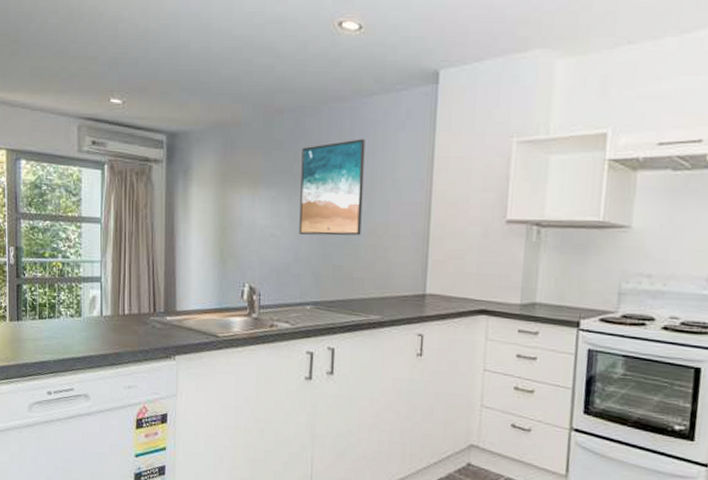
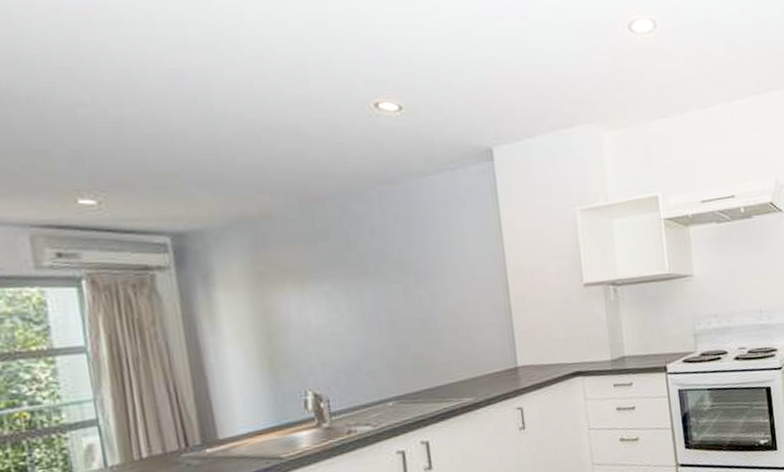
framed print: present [299,139,365,236] -> none [354,220,438,327]

